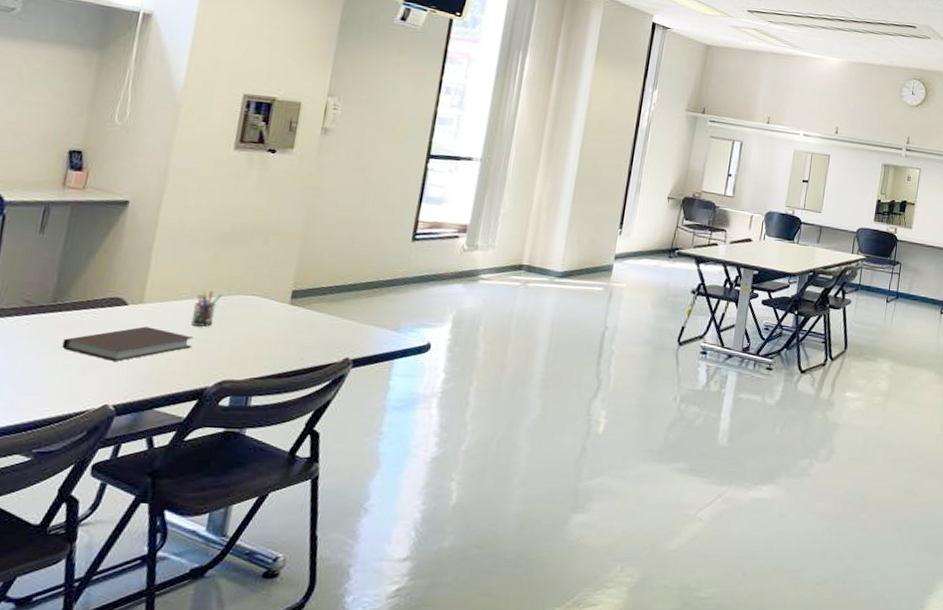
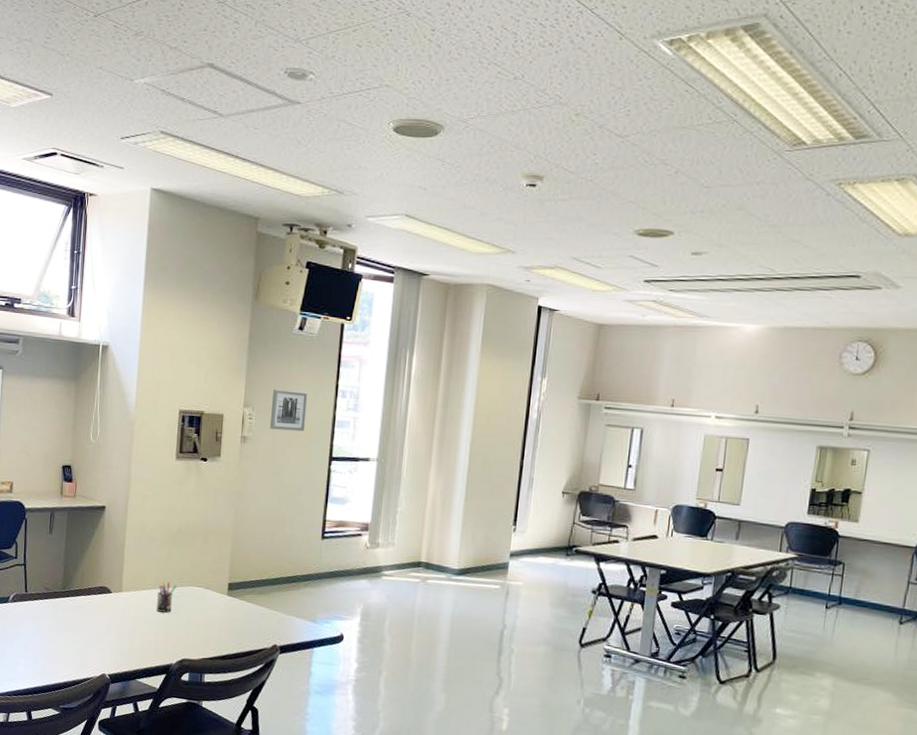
notebook: present [62,326,194,362] -> none [71,611,159,640]
wall art: none [358,79,407,127] -> present [269,389,308,432]

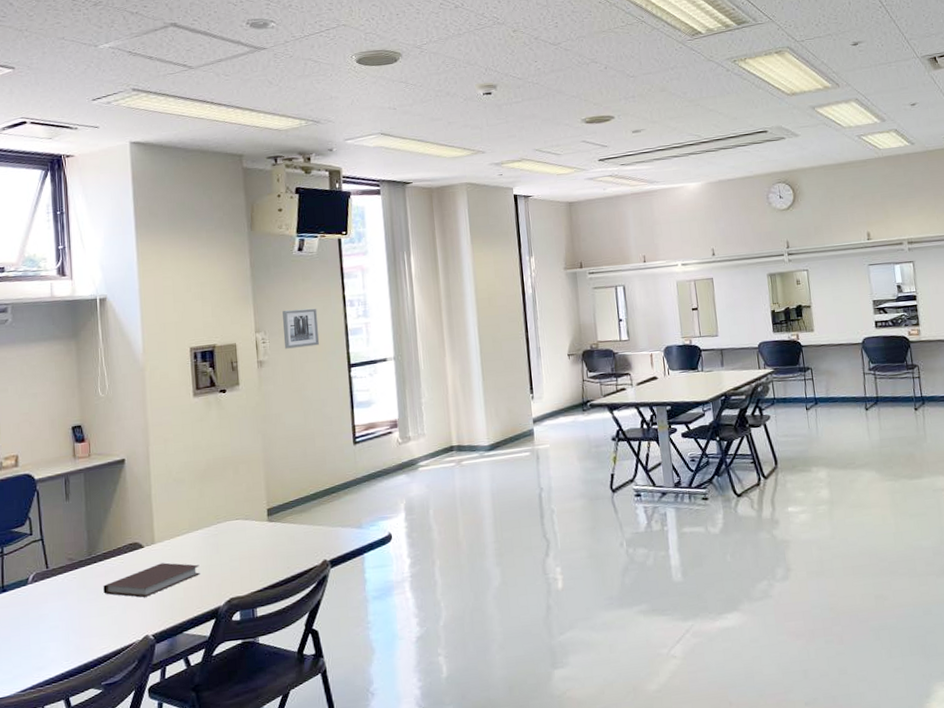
notebook: none [71,611,159,640] -> present [103,562,200,598]
pen holder: present [156,581,177,613] -> none [194,522,214,555]

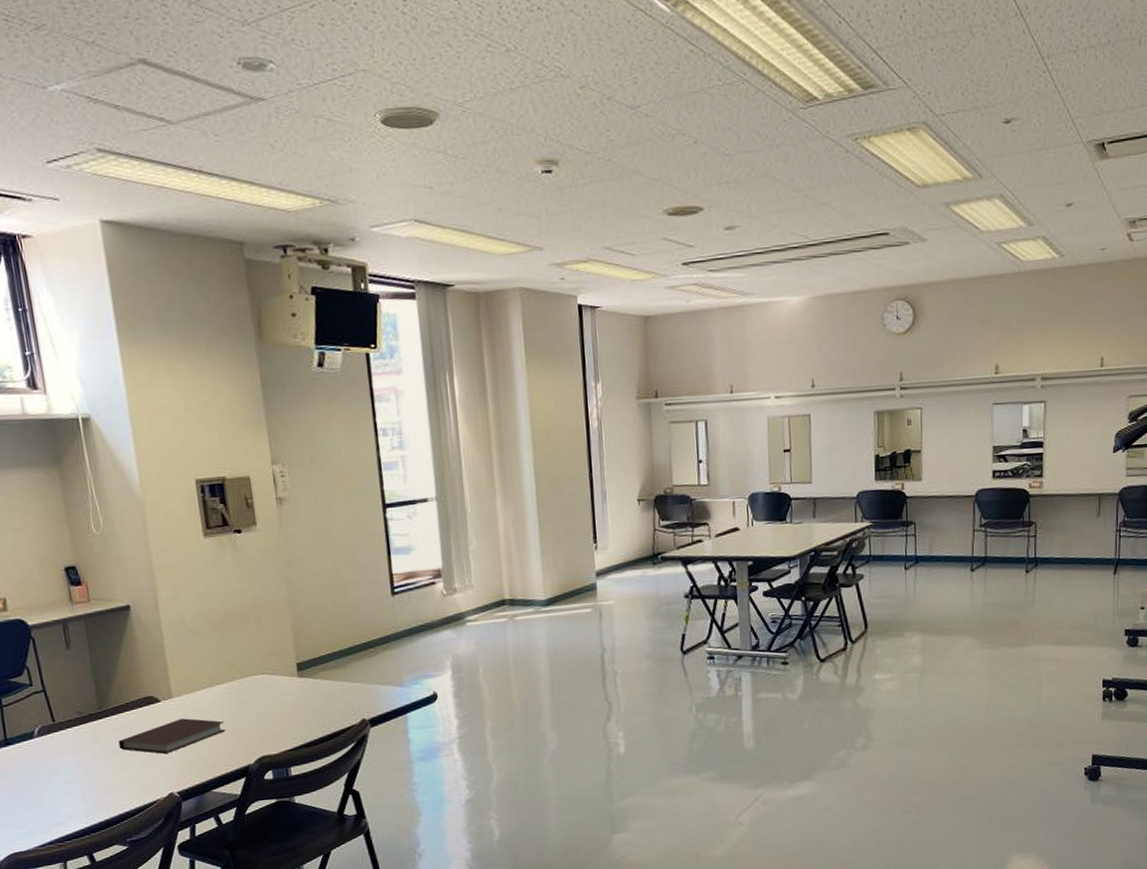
wall art: present [282,308,320,349] -> none [302,436,349,485]

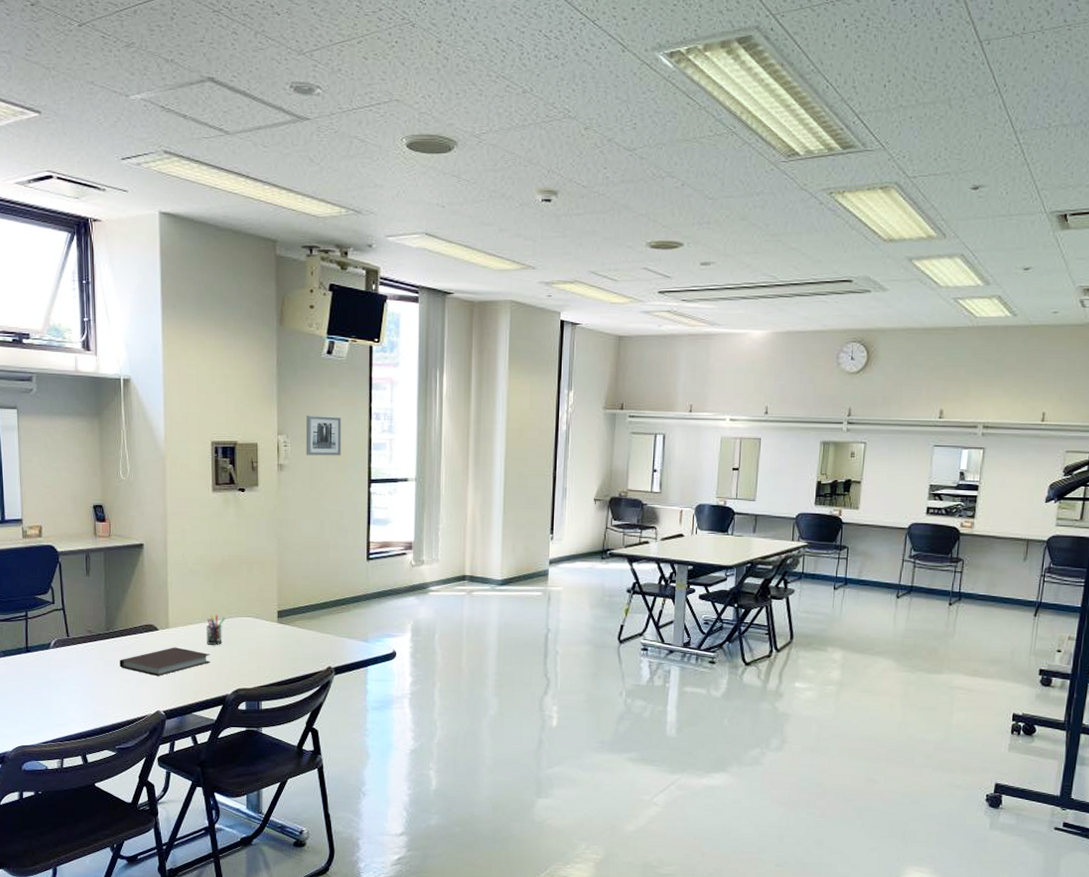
pen holder: none [216,676,237,711] -> present [206,614,226,645]
wall art: none [302,436,349,485] -> present [305,415,342,456]

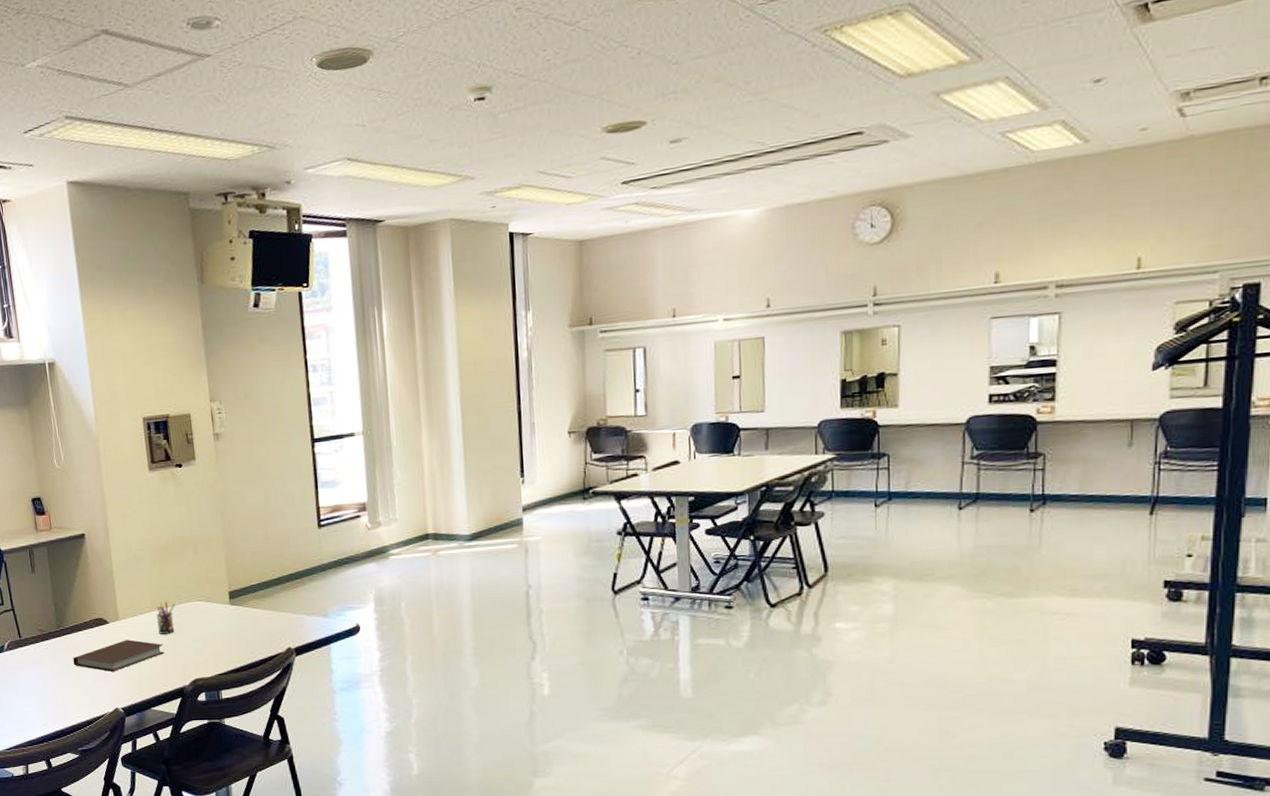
wall art: present [305,415,342,456] -> none [238,374,280,421]

